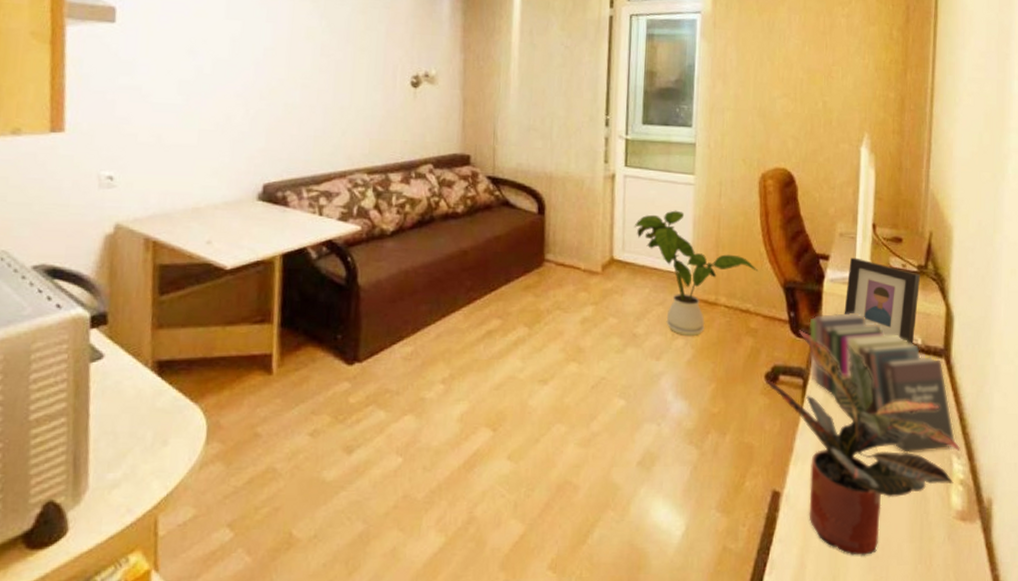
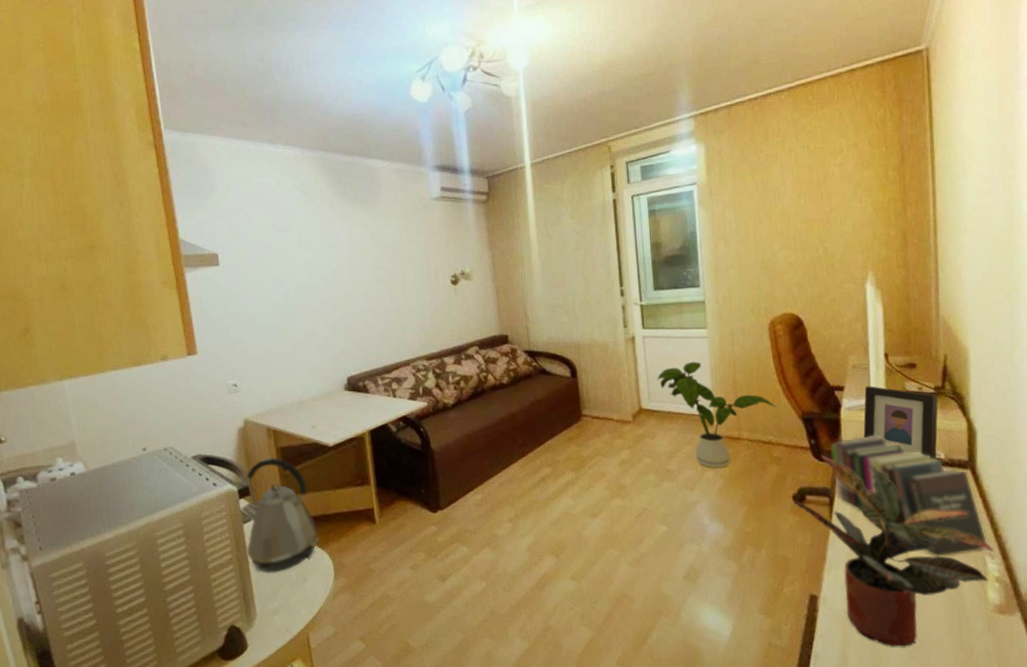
kettle: none [89,277,195,432] -> present [241,458,321,574]

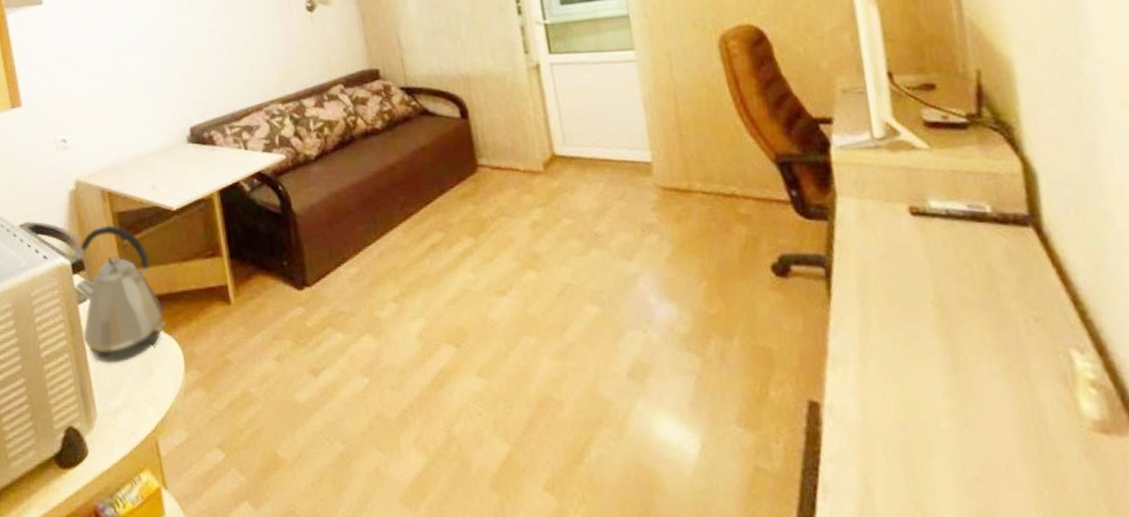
house plant: present [657,361,777,469] -> none [572,92,739,231]
potted plant: present [792,455,994,647] -> none [772,210,1084,478]
books: present [830,434,987,556] -> none [819,181,1071,349]
picture frame: present [863,386,938,460] -> none [862,115,980,215]

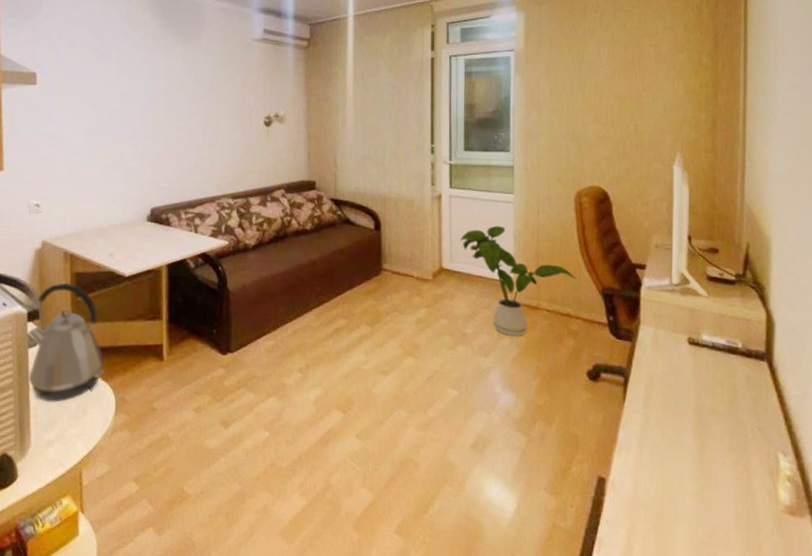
house plant: none [572,92,739,231] -> present [460,225,577,337]

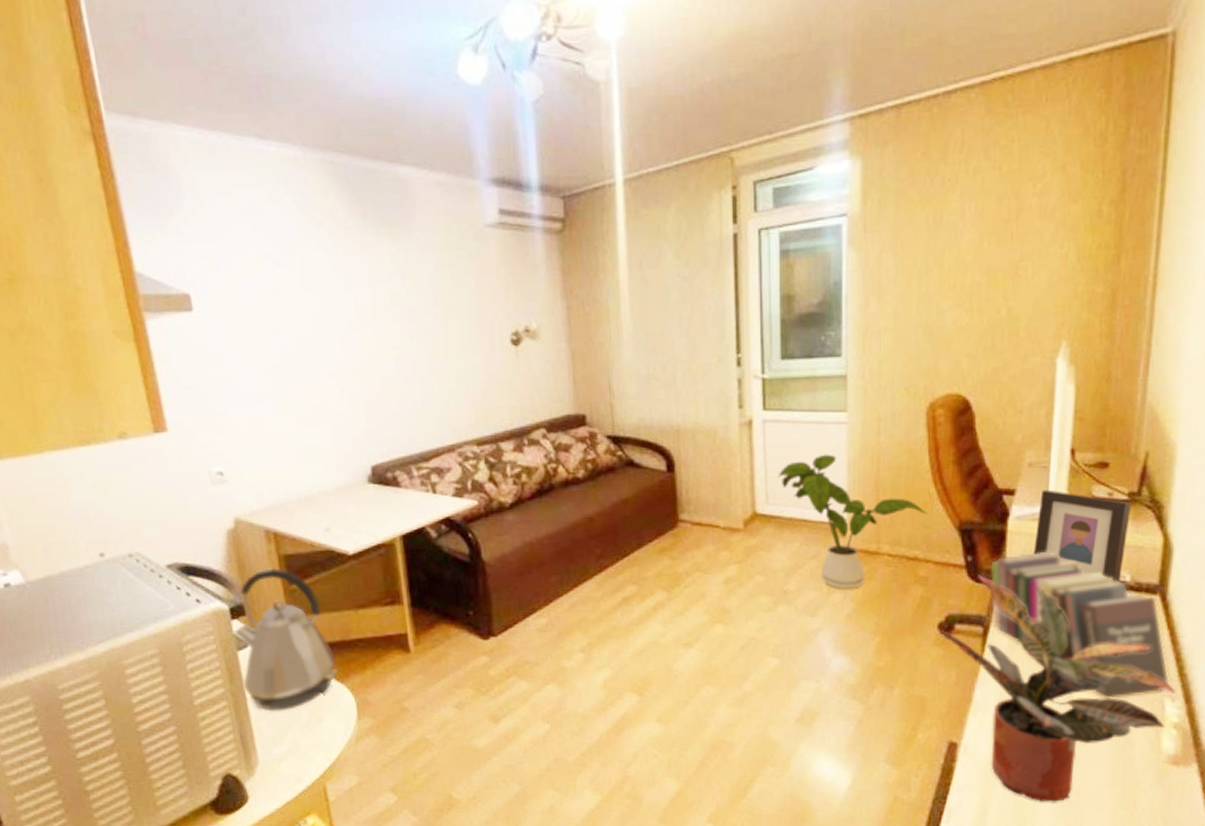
potted plant: none [587,332,787,541] -> present [938,575,1176,803]
books: none [628,317,780,448] -> present [990,551,1169,698]
picture frame: none [662,267,738,349] -> present [1033,489,1131,583]

